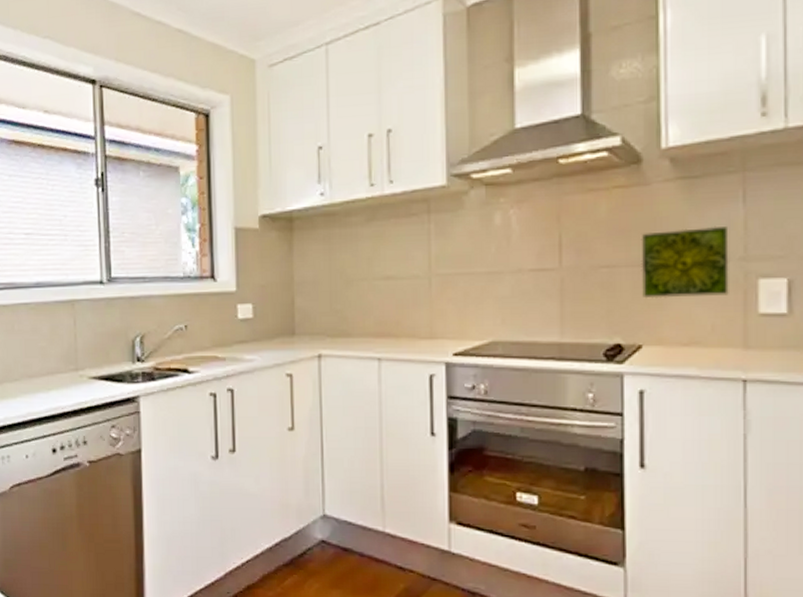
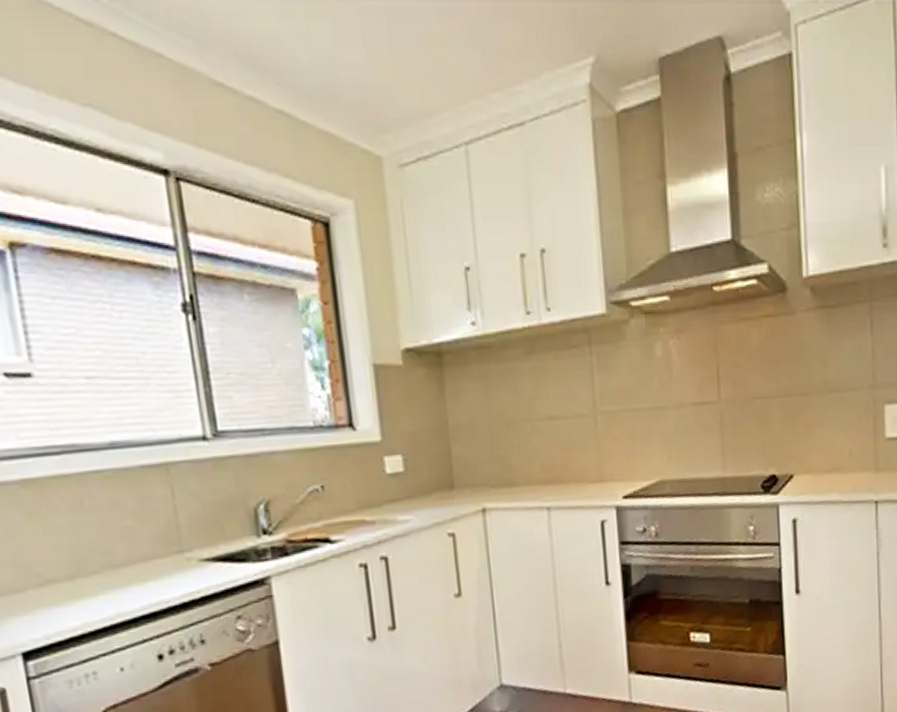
decorative tile: present [641,226,729,299] -> none [788,355,862,429]

